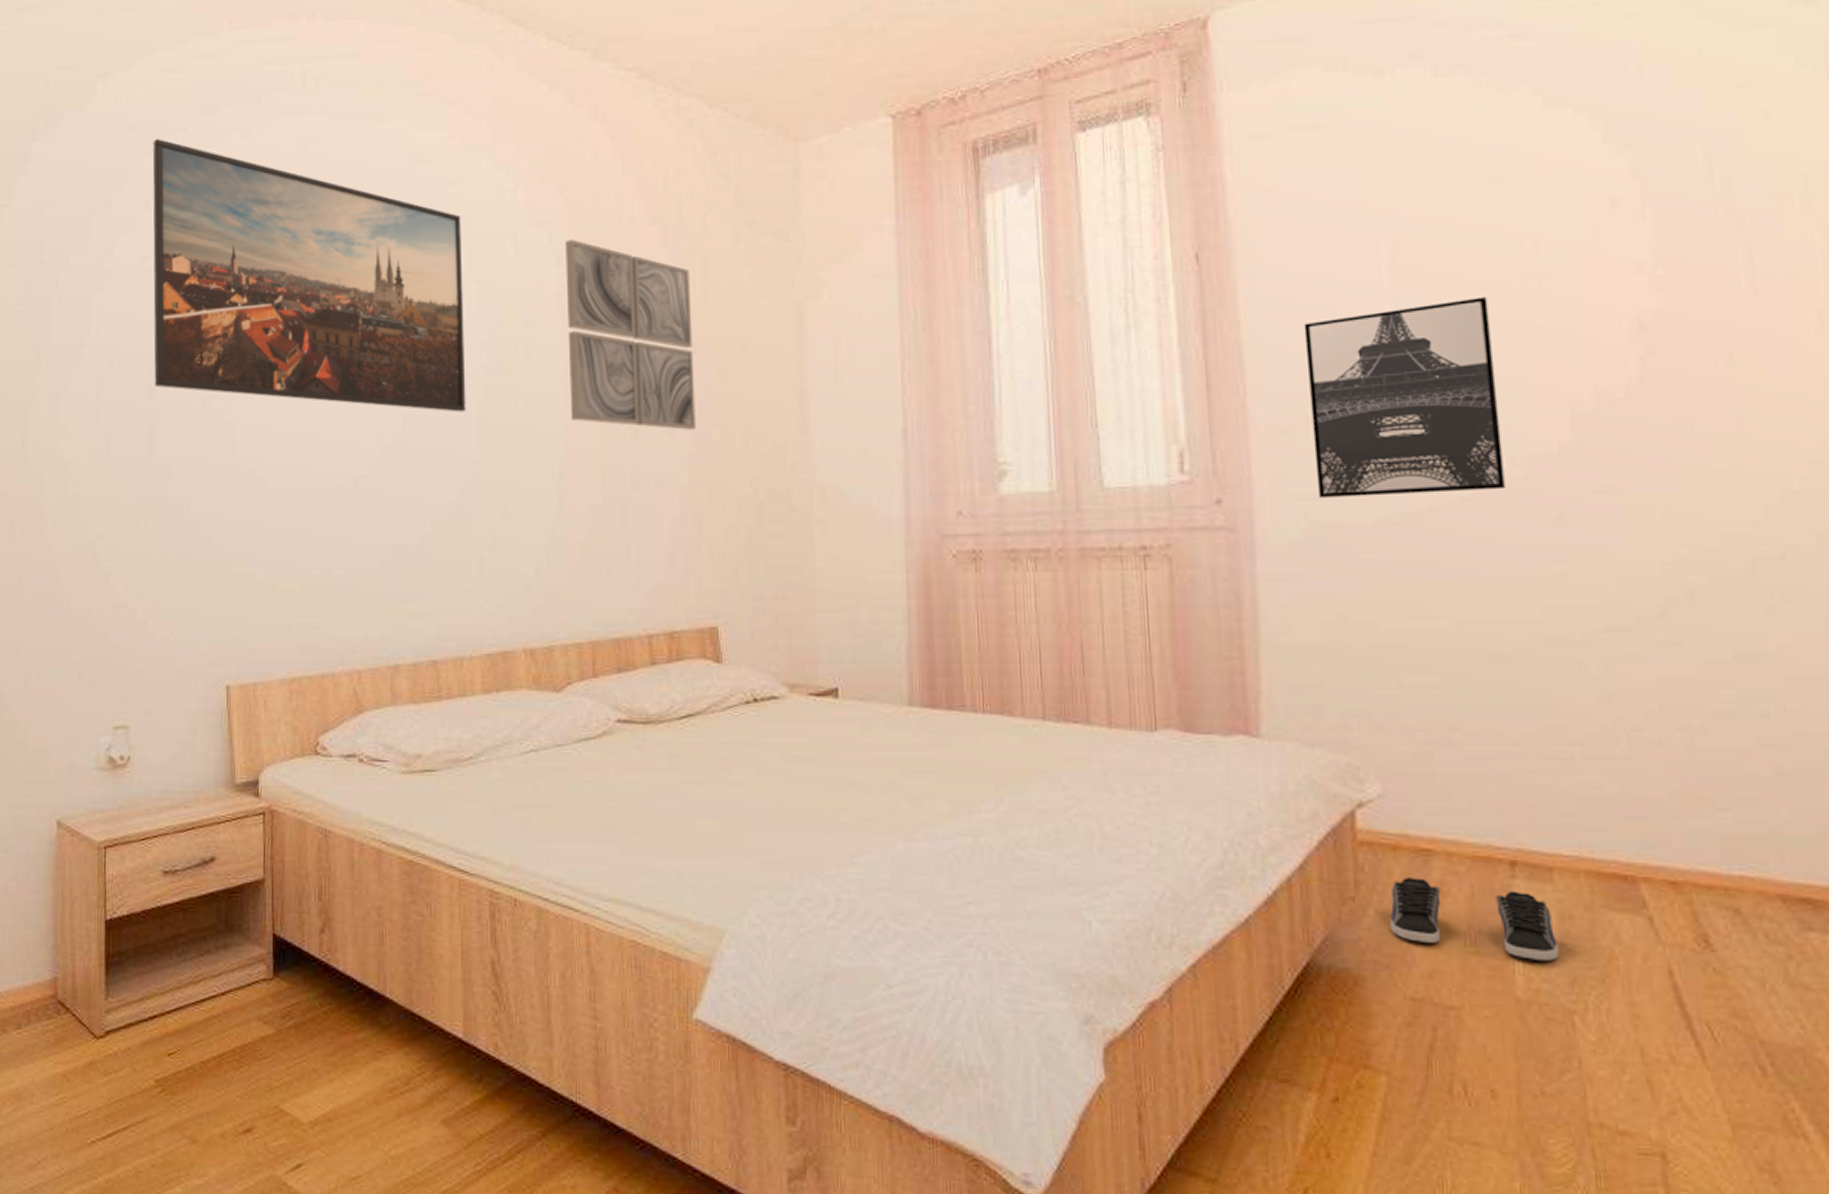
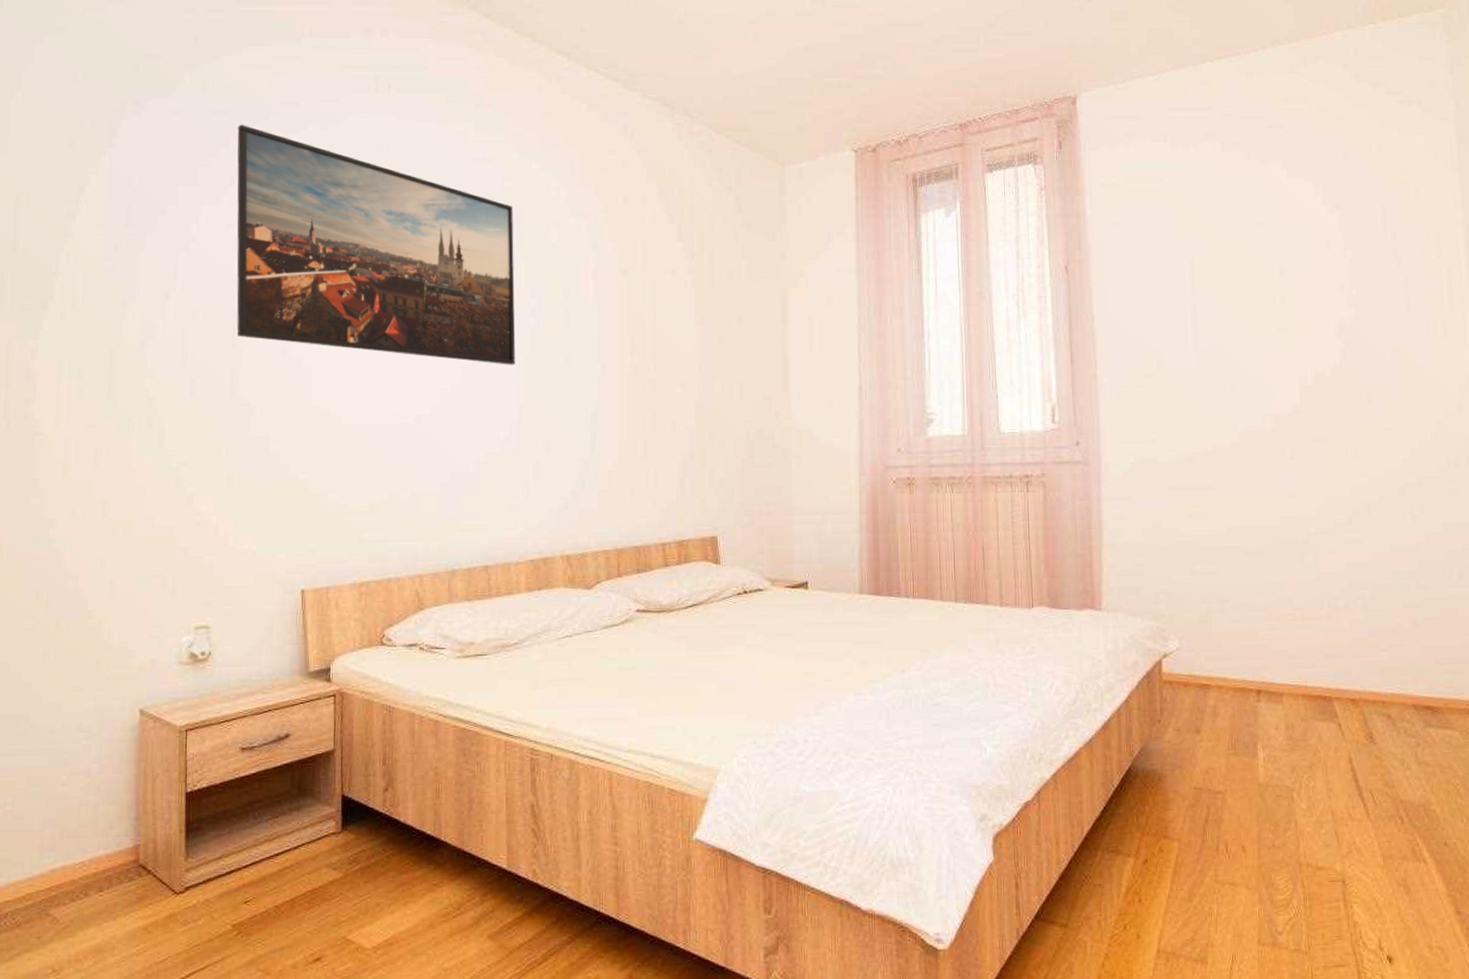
wall art: present [565,239,696,430] -> none [600,230,702,384]
wall art: present [1304,297,1505,499] -> none [1135,305,1259,442]
shoe: present [1390,878,1560,961] -> none [1182,704,1286,756]

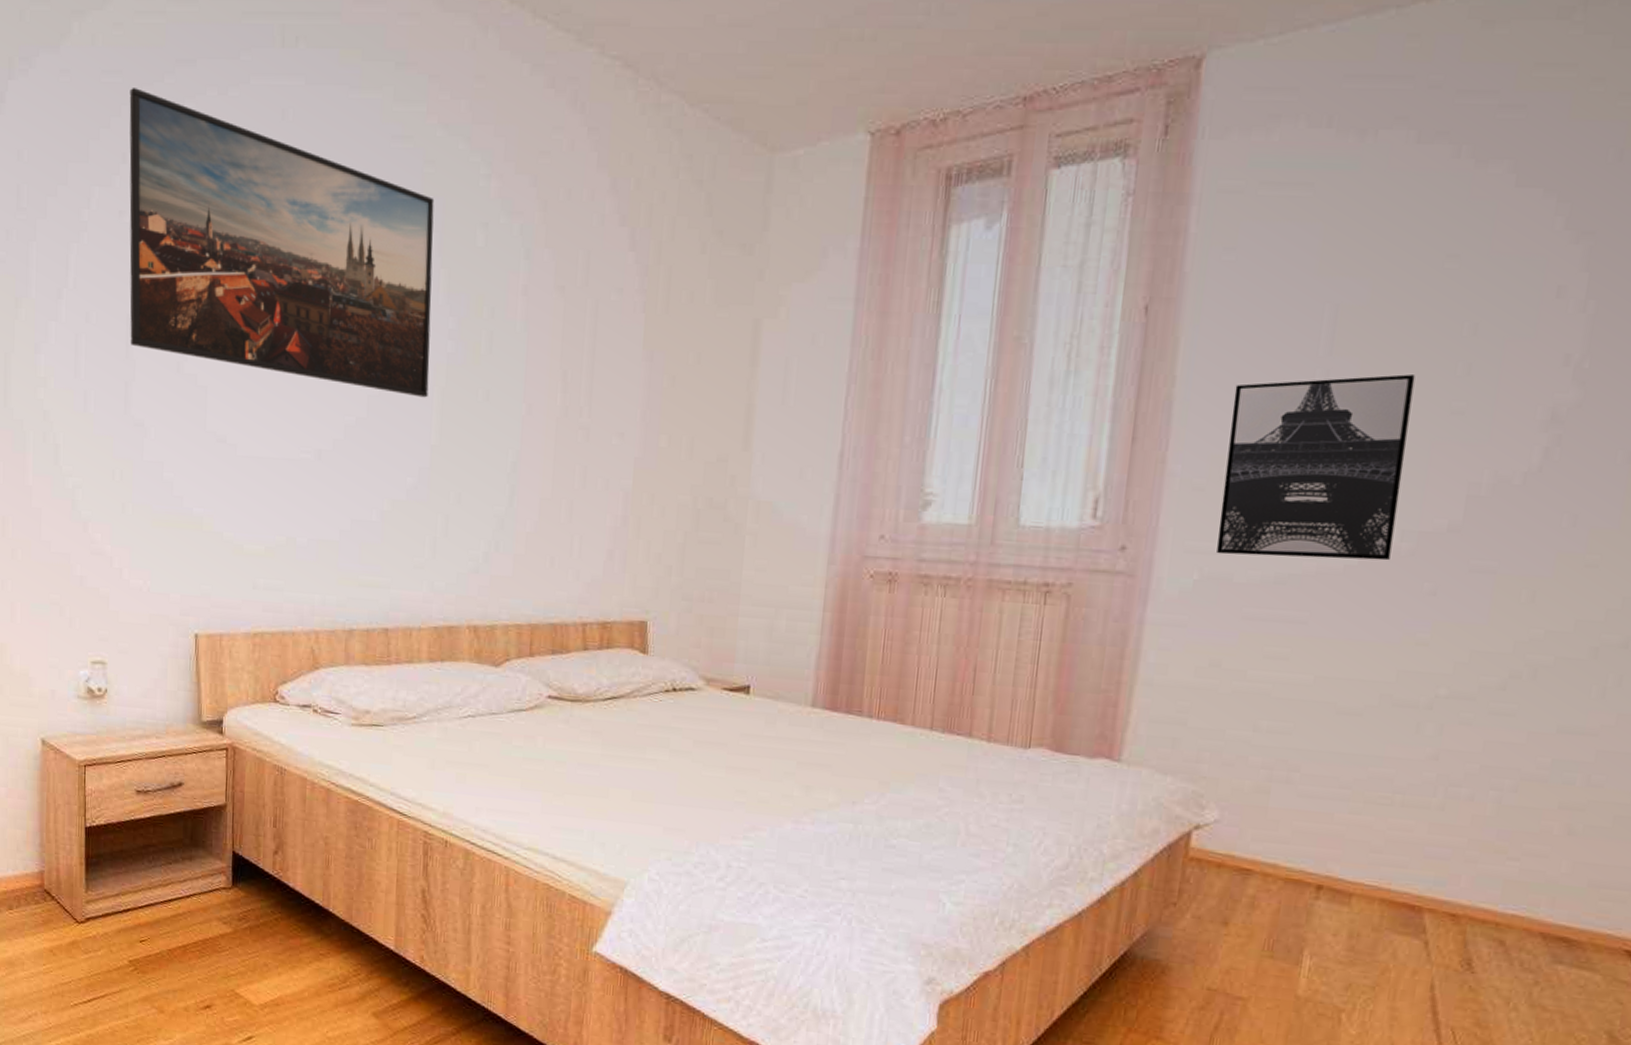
wall art: none [1135,305,1259,442] -> present [1217,374,1415,561]

